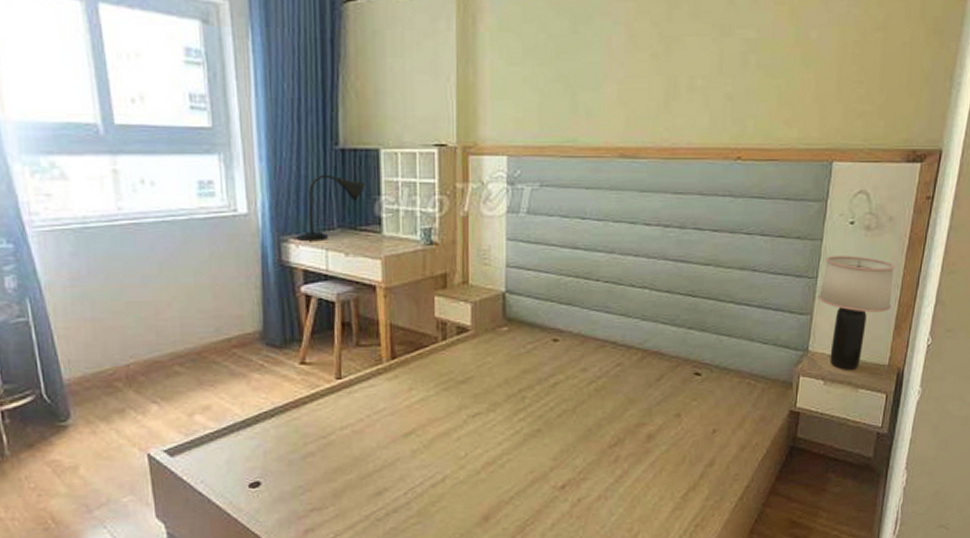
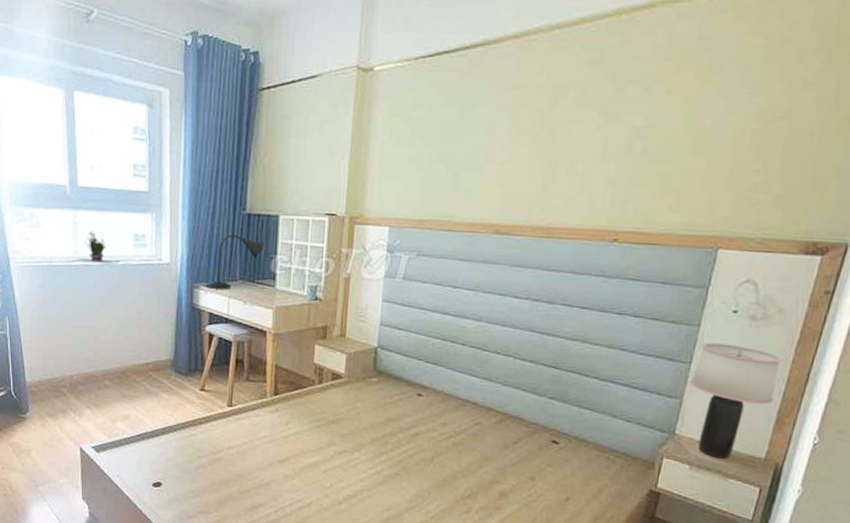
potted flower: none [115,180,181,221] -> present [72,230,119,264]

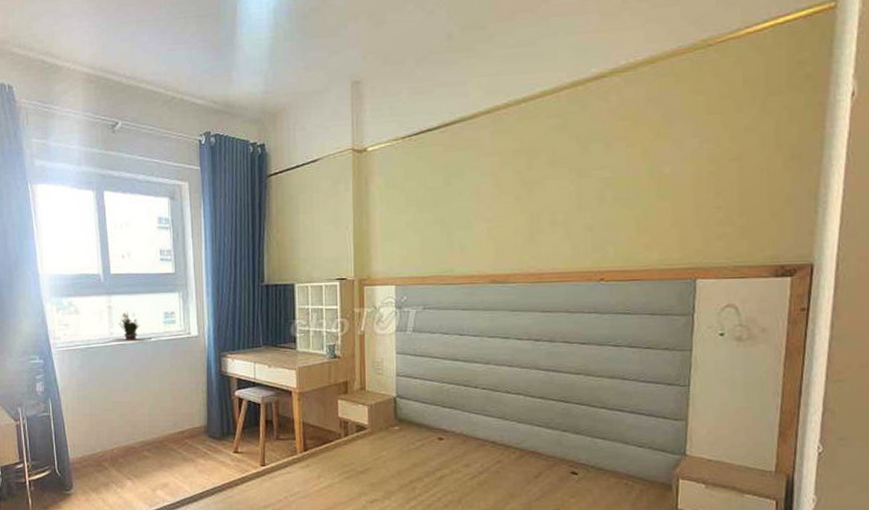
desk lamp: present [204,234,266,290] -> none [231,304,284,357]
table lamp: present [690,343,781,460] -> none [692,365,773,476]

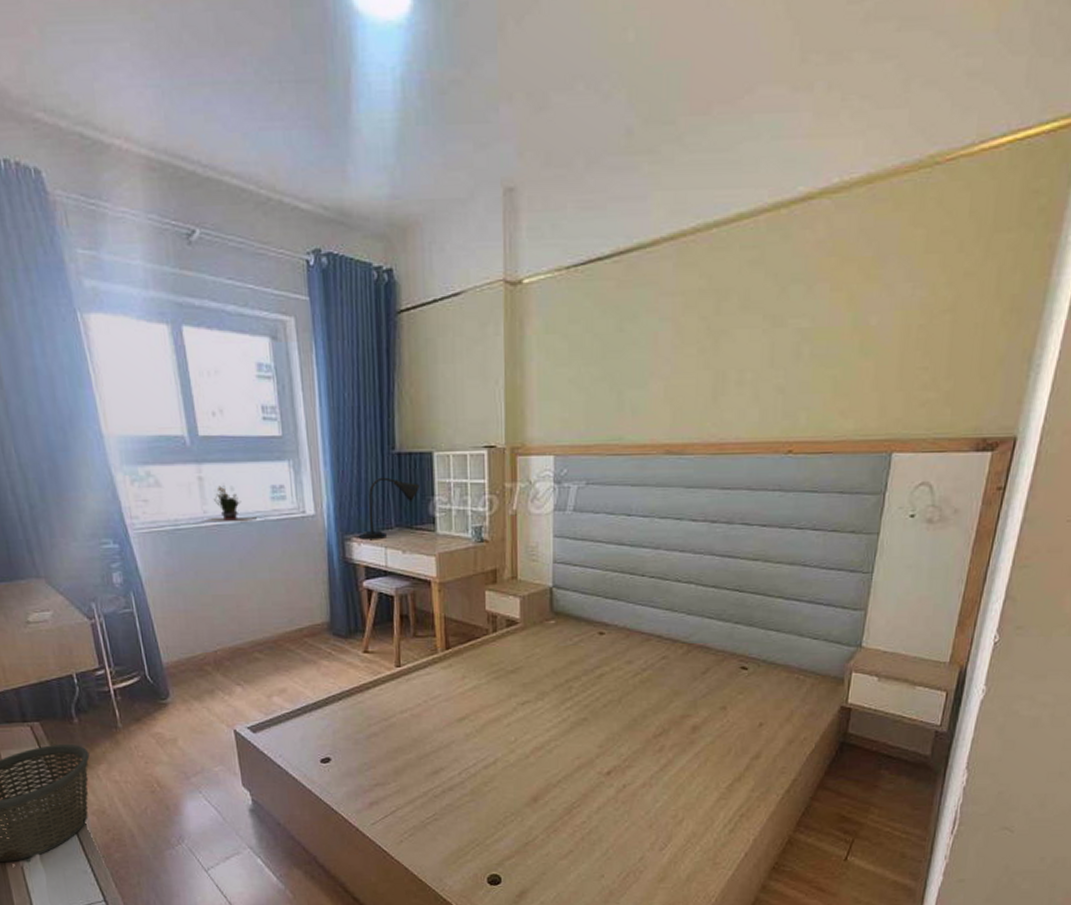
desk lamp: none [231,304,284,357] -> present [356,477,421,541]

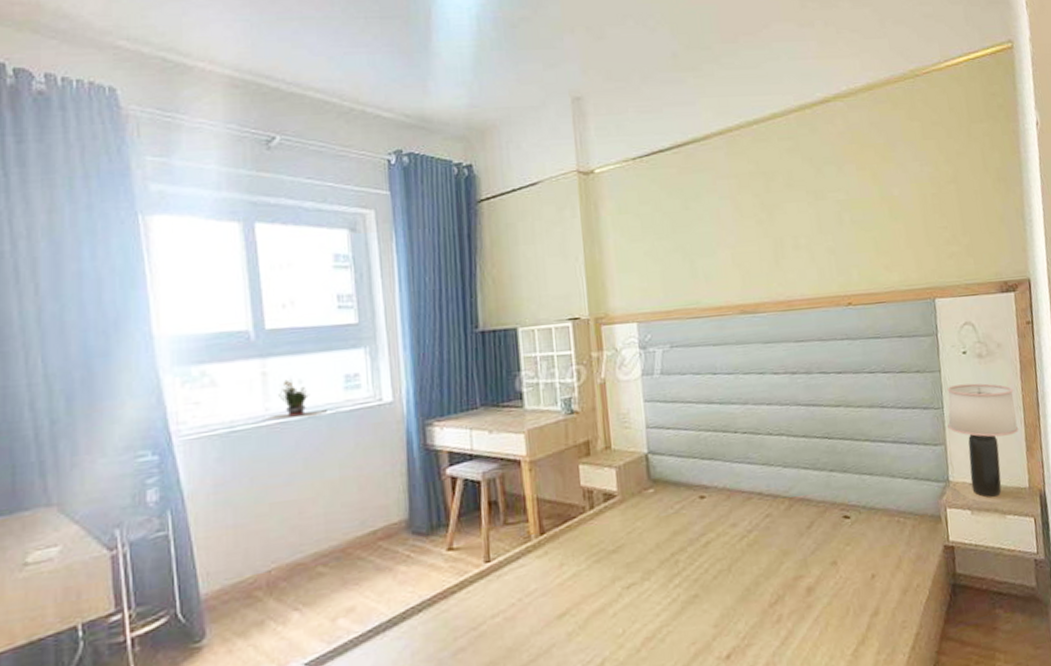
desk lamp: present [356,477,421,541] -> none [438,356,506,424]
table lamp: none [873,550,959,668] -> present [947,383,1019,498]

